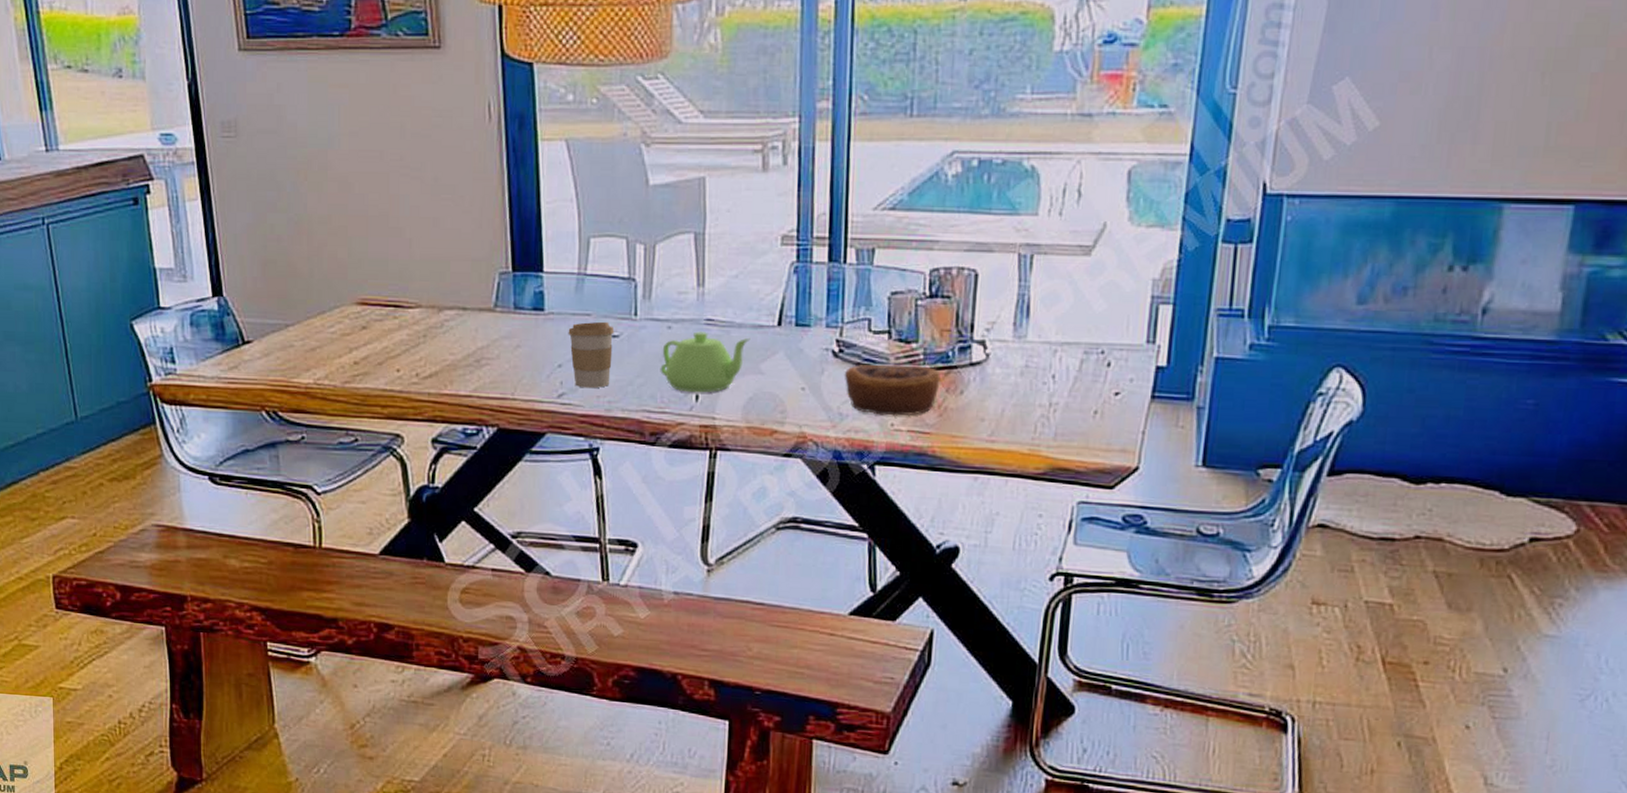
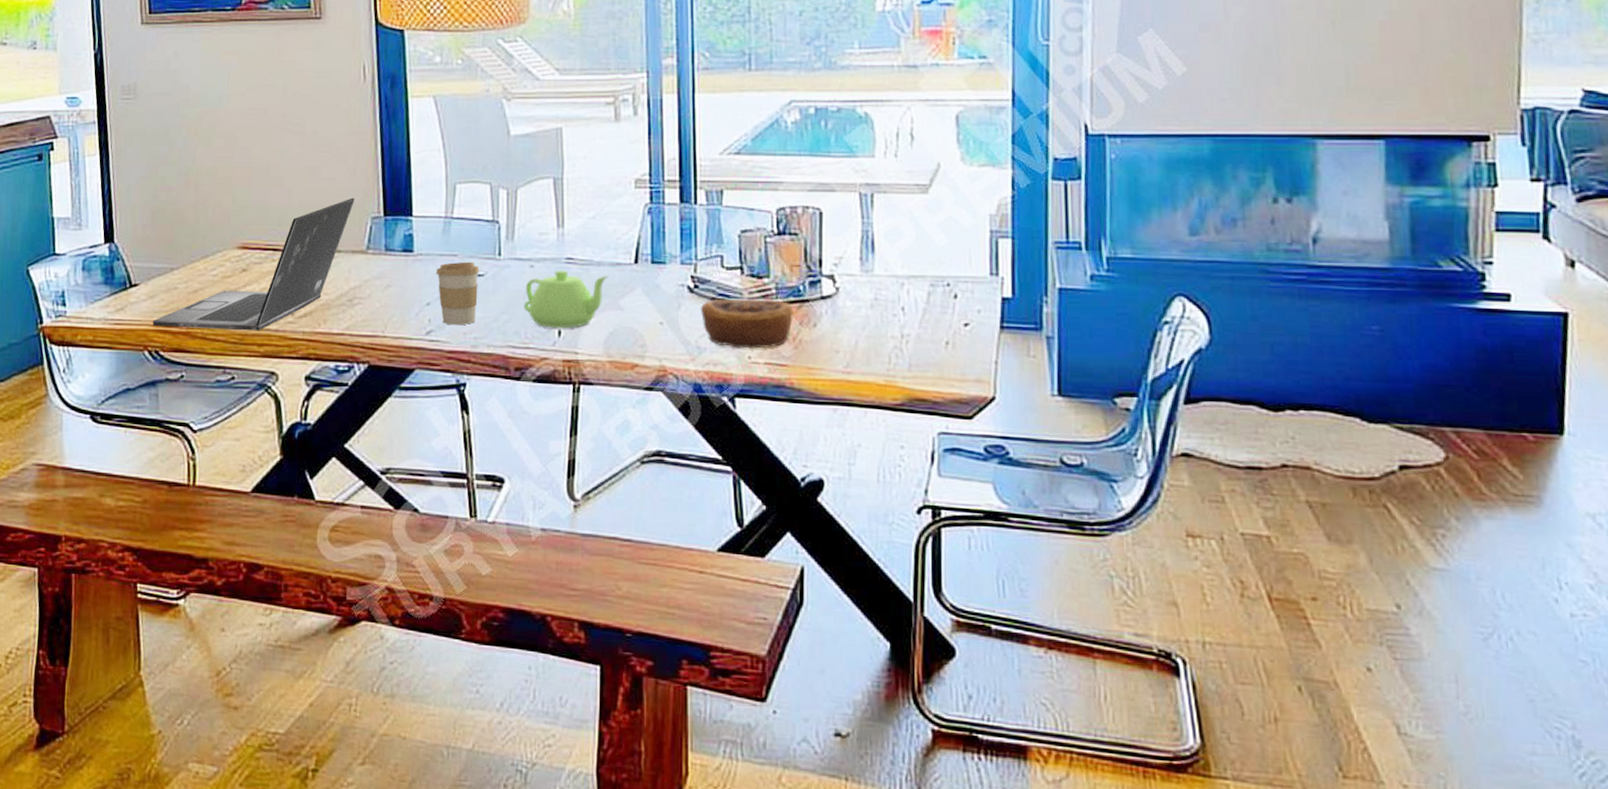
laptop: none [268,251,482,392] -> present [152,197,356,331]

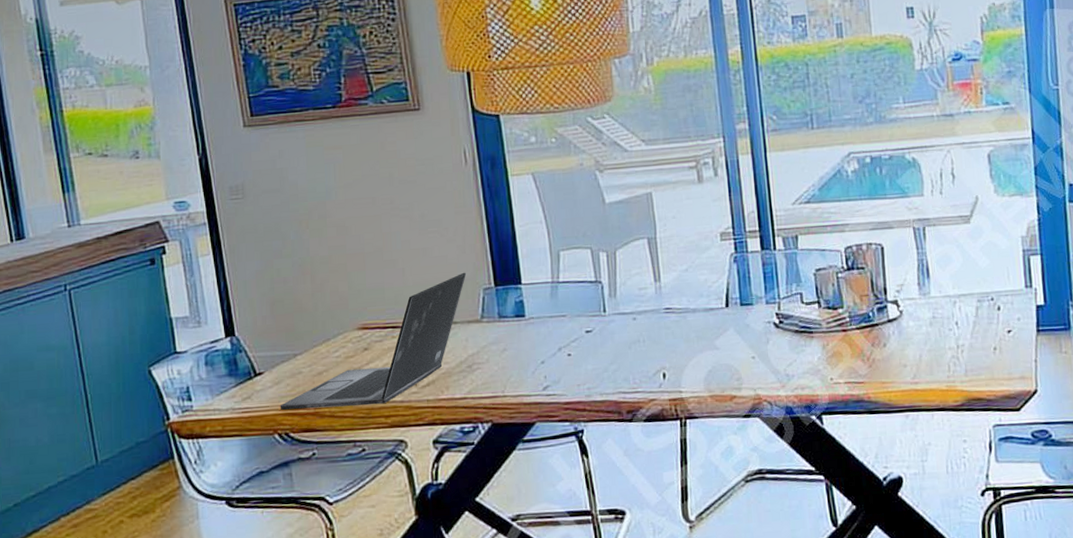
coffee cup: present [436,261,480,326] -> none [547,320,588,379]
teapot: present [523,270,609,329] -> none [630,319,704,372]
pastry: present [700,299,793,349] -> none [786,327,866,373]

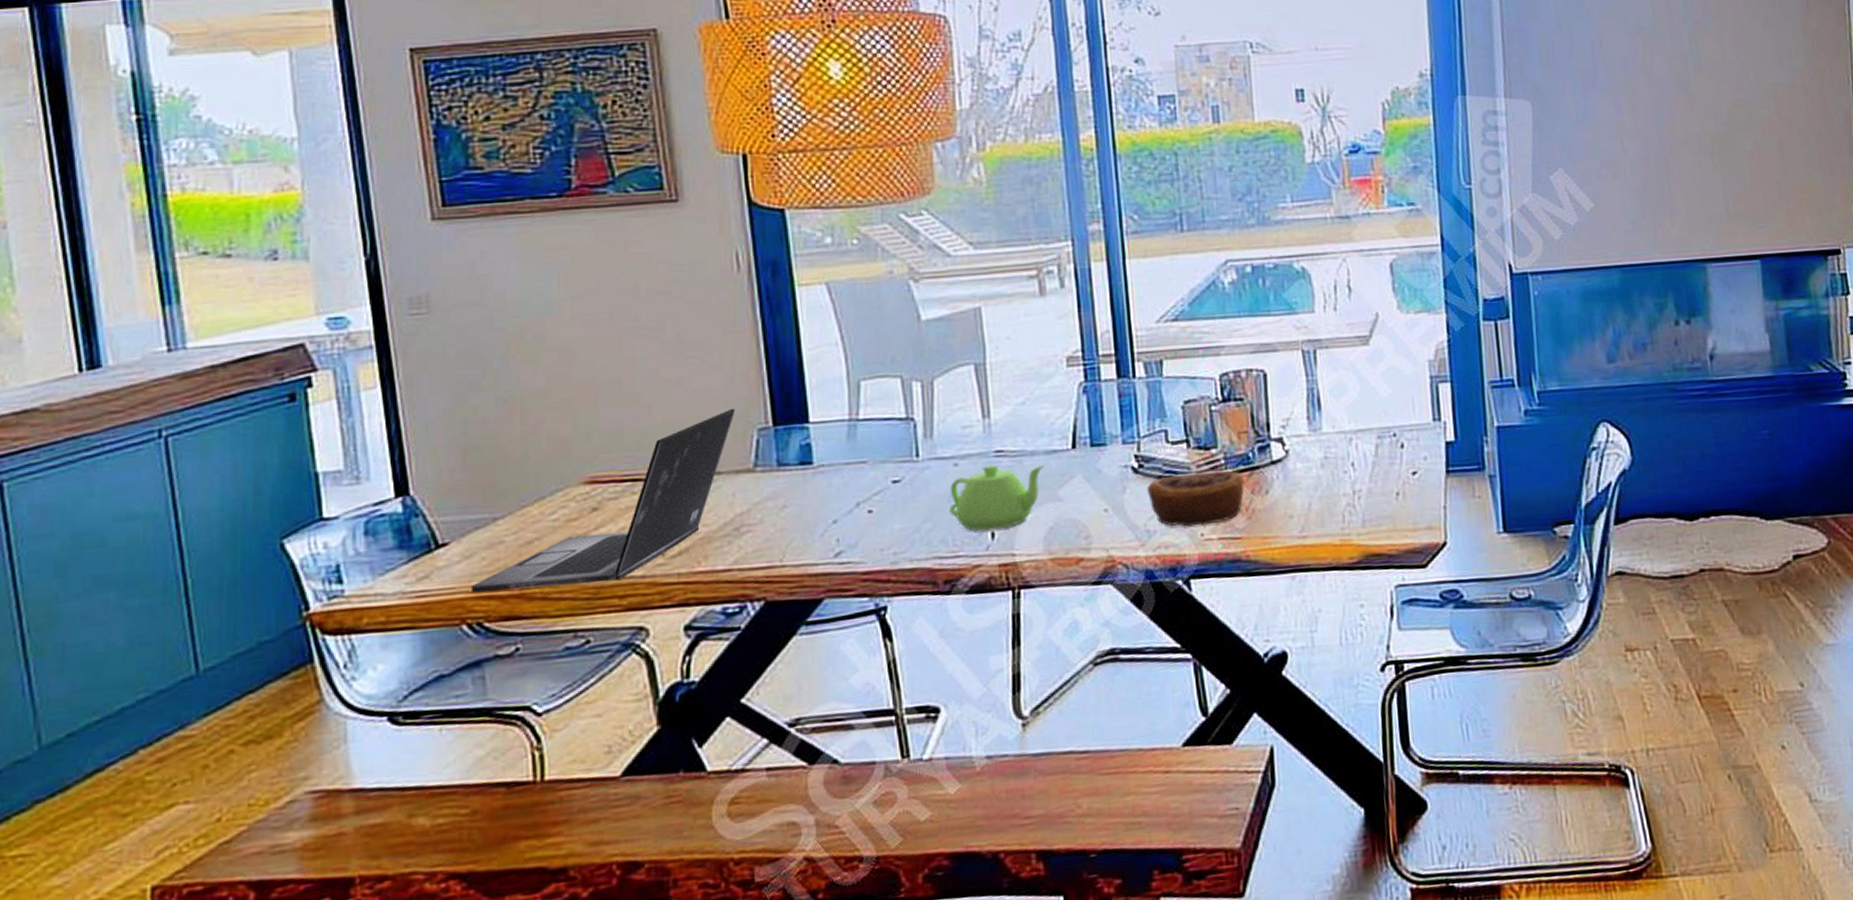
teapot: none [630,319,704,372] -> present [949,464,1045,531]
pastry: none [786,327,866,373] -> present [1146,470,1245,527]

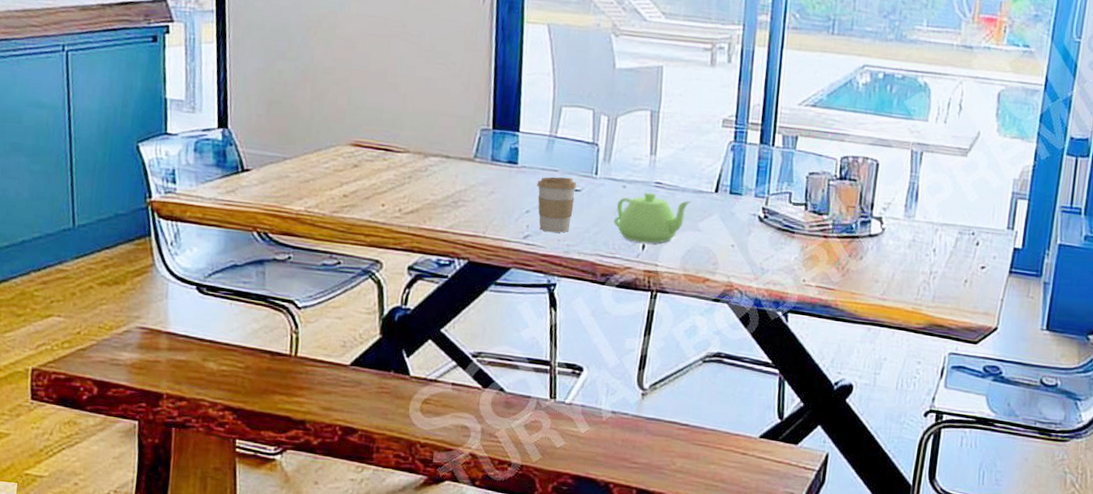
laptop: present [470,408,736,593] -> none [262,109,467,223]
coffee cup: none [842,467,895,543] -> present [537,176,577,233]
pastry: present [1146,470,1245,527] -> none [767,229,845,274]

